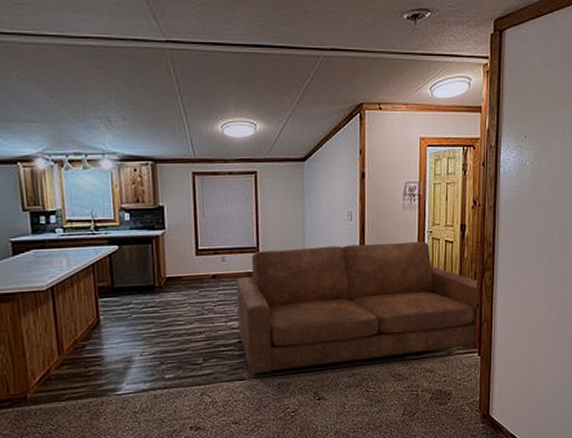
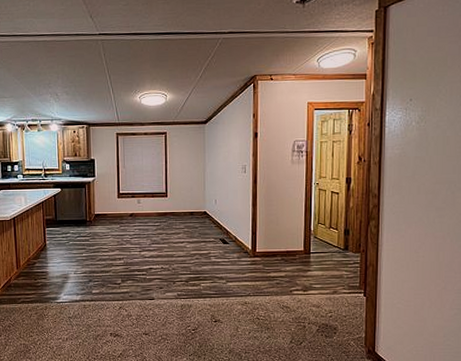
sofa: present [236,241,479,375] -> none [148,191,365,297]

